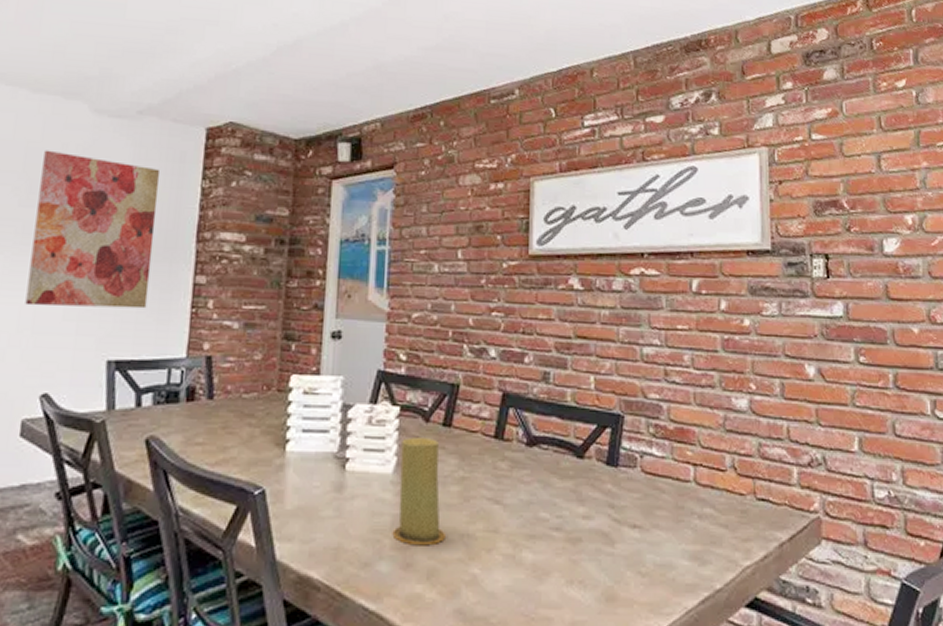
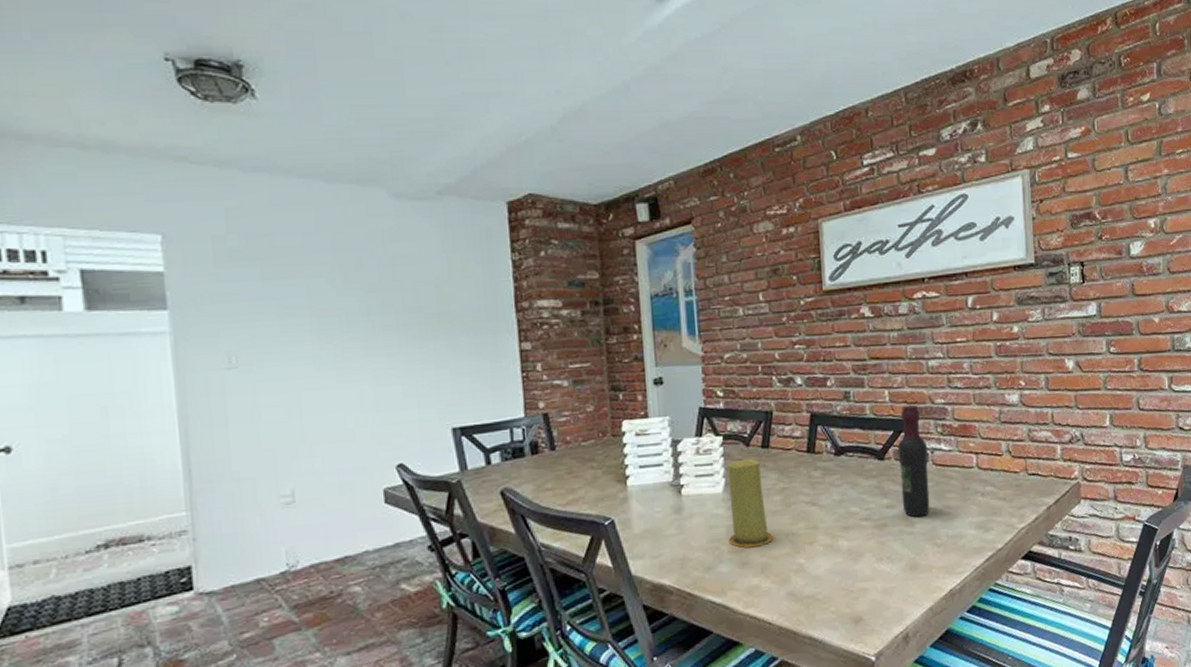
wall art: present [25,150,161,309] -> none [352,239,480,388]
wine bottle: none [600,396,637,535] -> present [897,405,930,518]

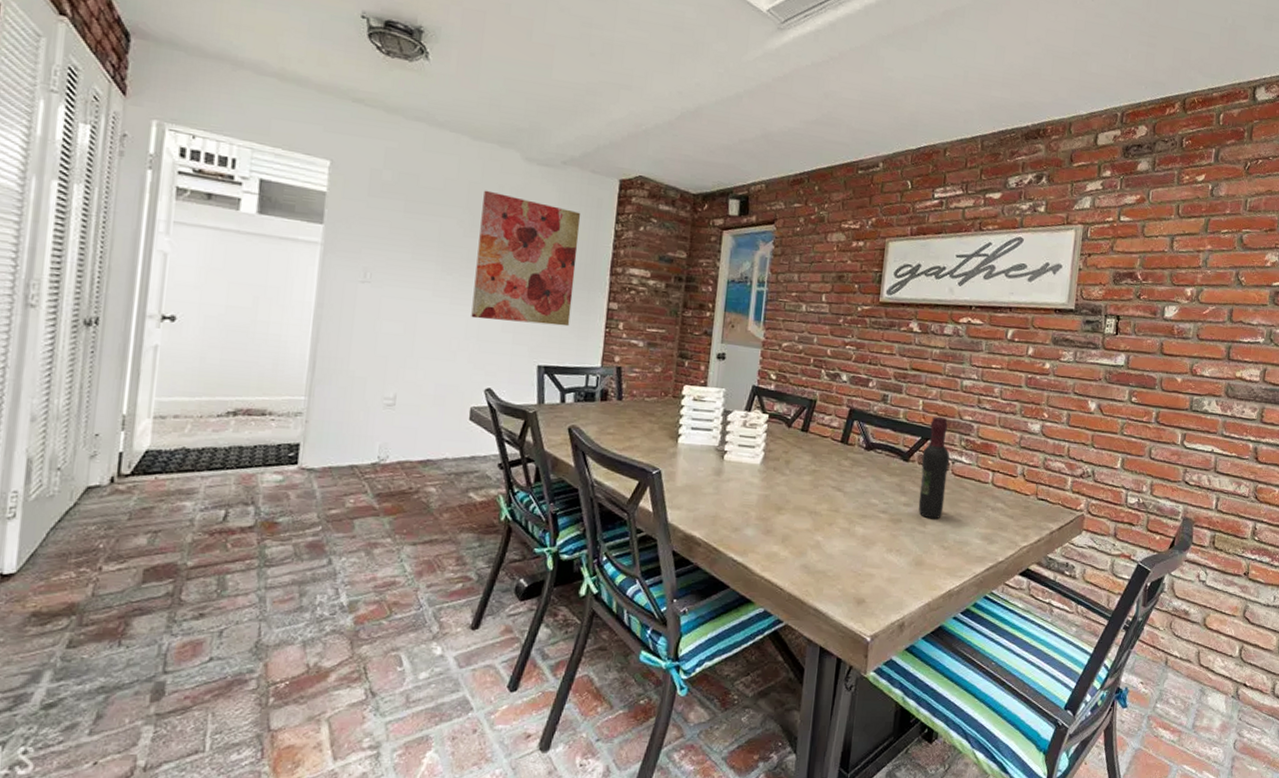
wall art: none [352,239,480,388] -> present [471,190,581,327]
candle: present [727,459,773,548] -> none [757,438,798,518]

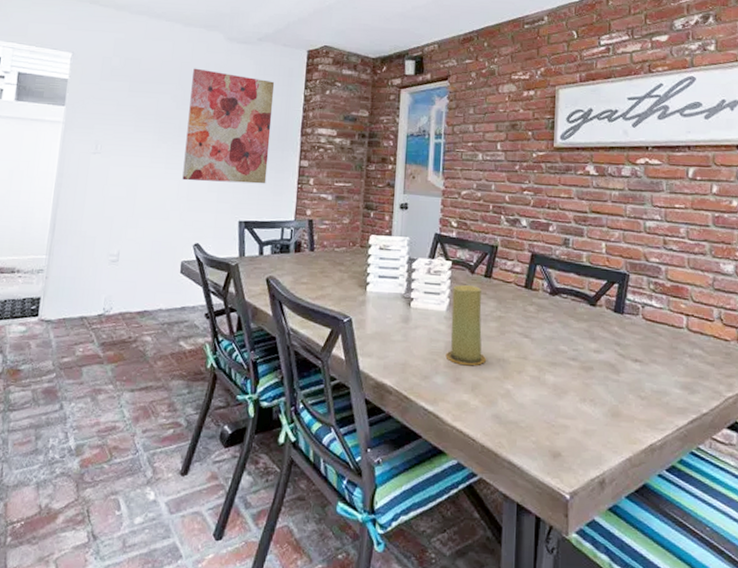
candle: none [757,438,798,518] -> present [445,285,486,366]
wine bottle: present [918,416,950,520] -> none [609,259,639,367]

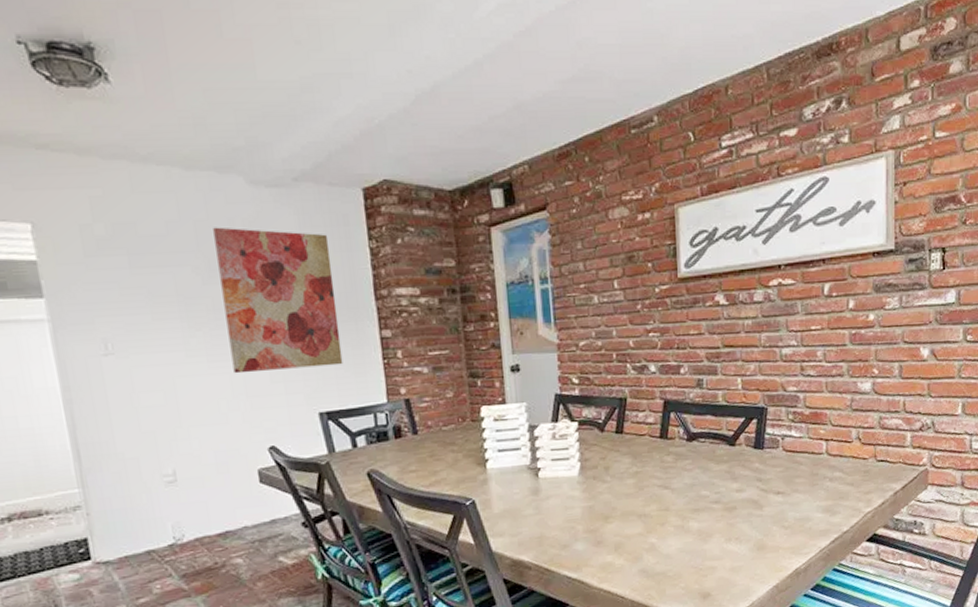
candle: present [445,285,486,366] -> none [582,444,627,528]

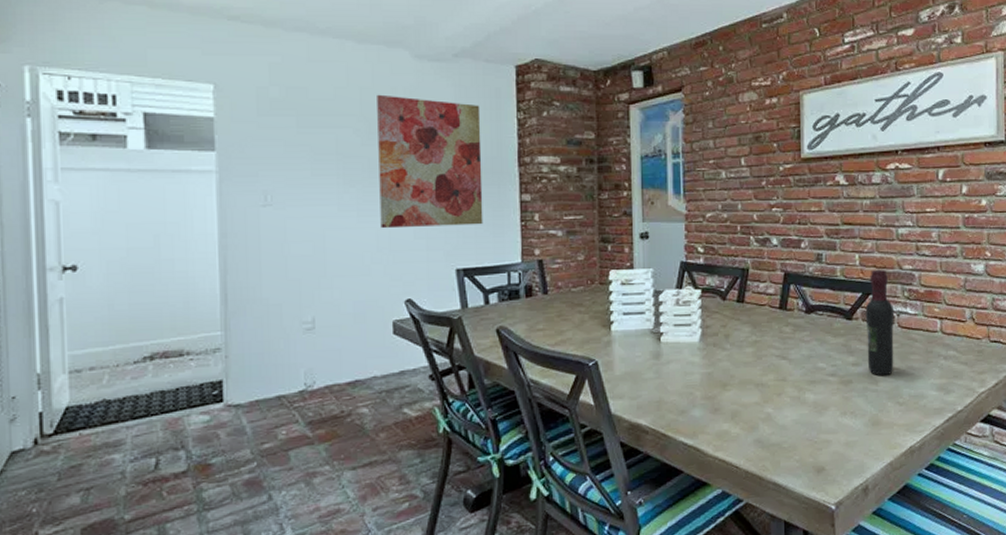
wine bottle: none [748,392,779,501] -> present [865,269,895,376]

